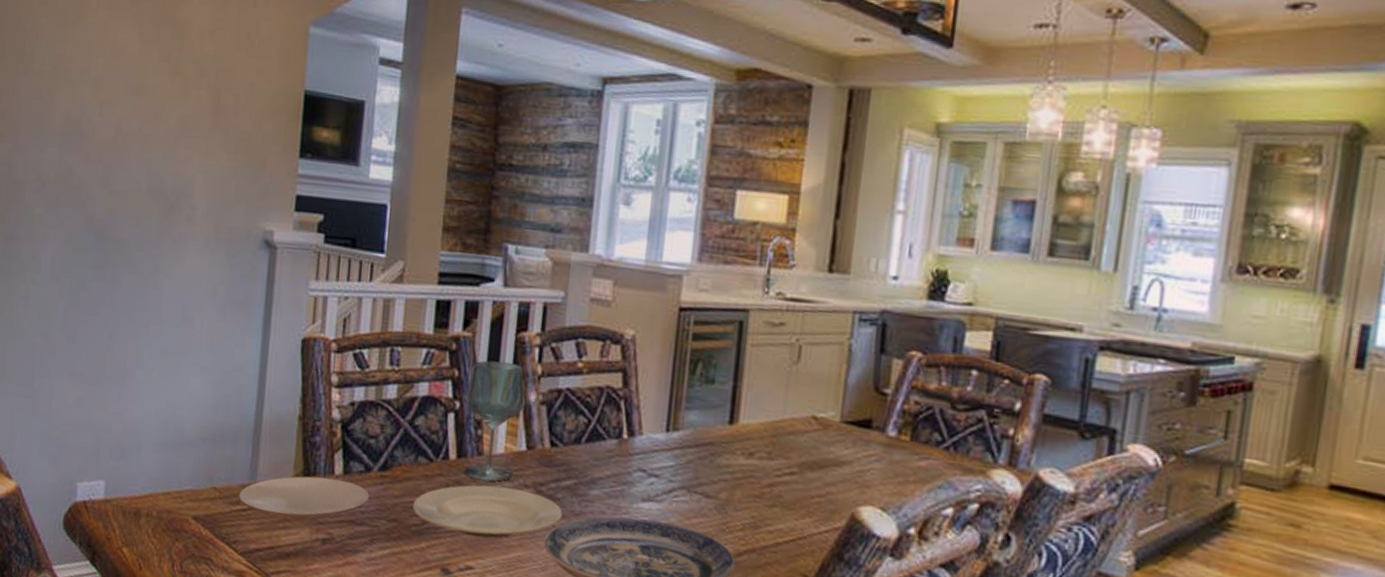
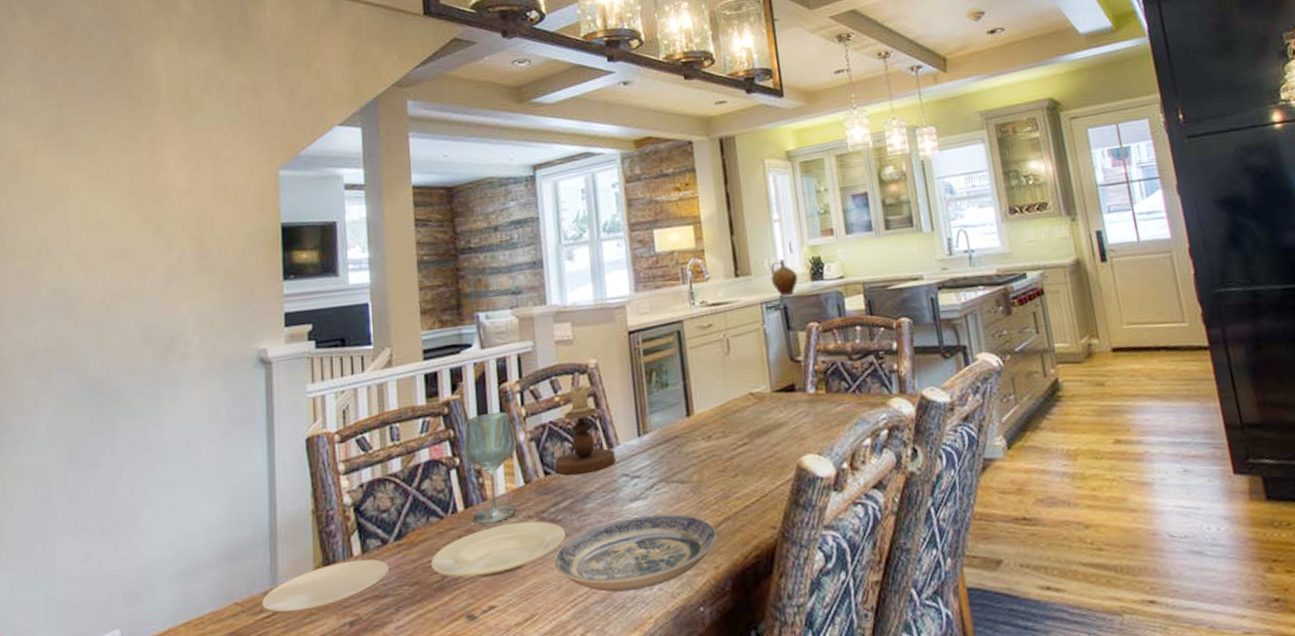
candlestick: none [563,354,635,458] -> present [554,384,615,476]
ceramic jug: none [874,262,912,312] -> present [770,258,799,297]

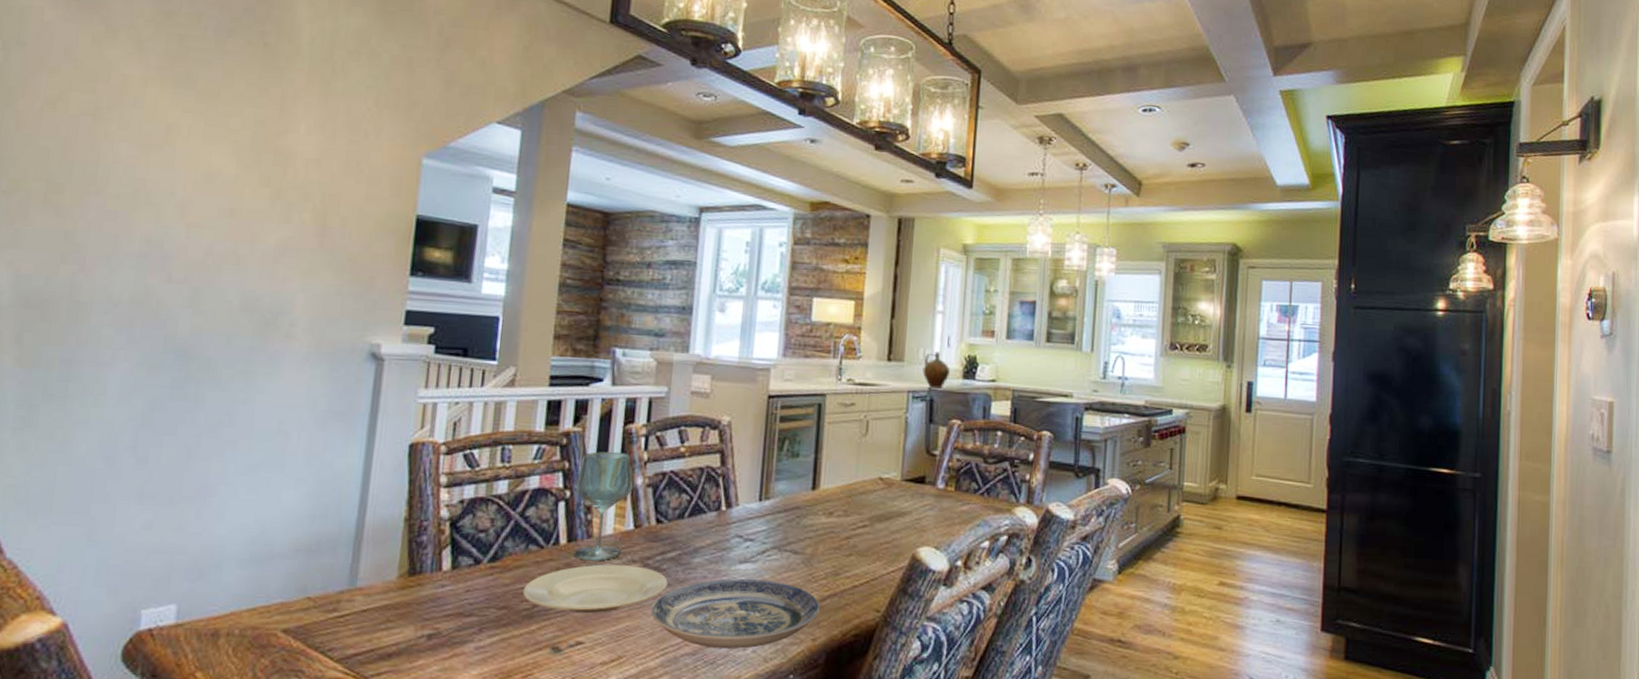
plate: present [262,559,390,615] -> none [336,574,479,618]
candlestick: present [554,384,615,476] -> none [667,439,732,529]

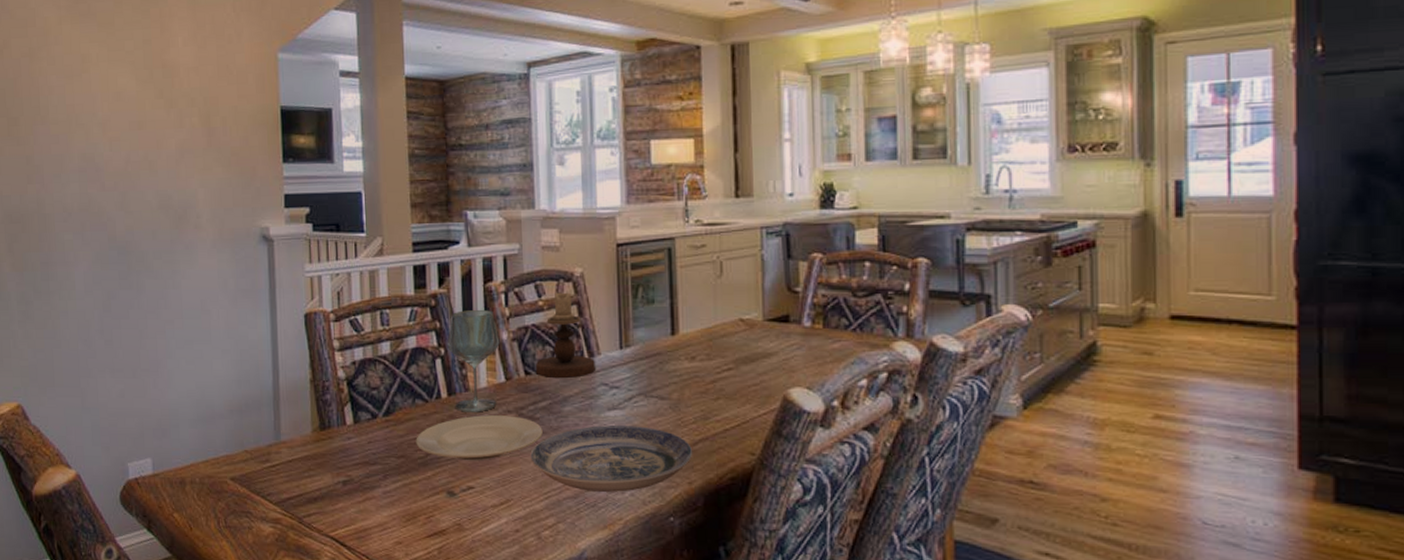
candlestick: none [667,439,732,529] -> present [535,292,595,379]
ceramic jug: present [923,351,951,390] -> none [775,181,806,223]

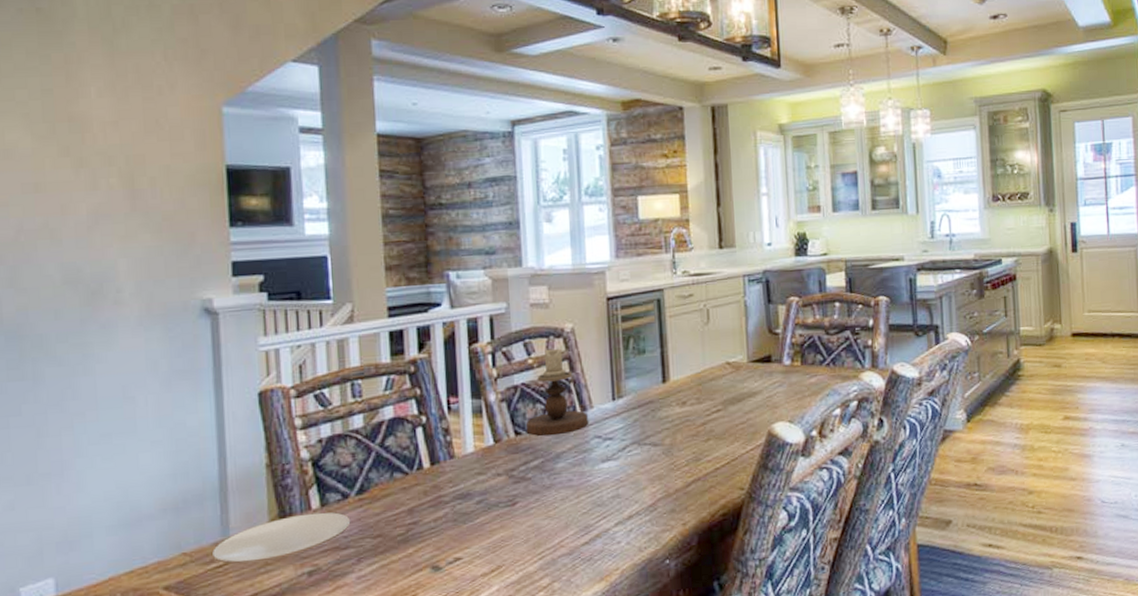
plate: none [268,428,379,467] -> present [212,512,351,565]
plate: present [416,415,543,461] -> none [394,478,535,531]
wine glass: present [447,310,500,412] -> none [429,372,487,481]
plate: present [530,425,693,492] -> none [522,474,687,546]

